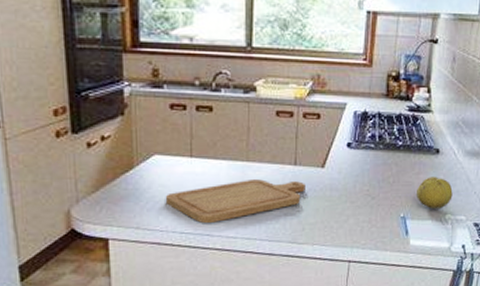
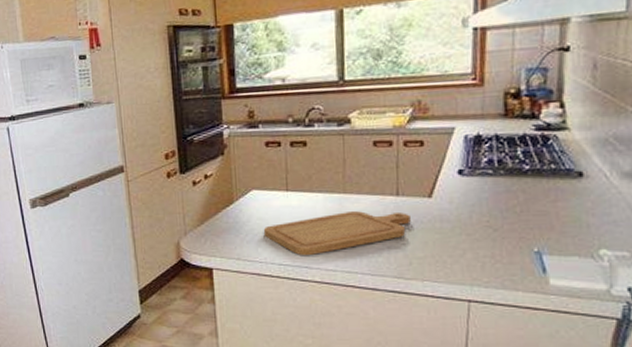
fruit: present [417,176,453,210] -> none [554,204,608,244]

